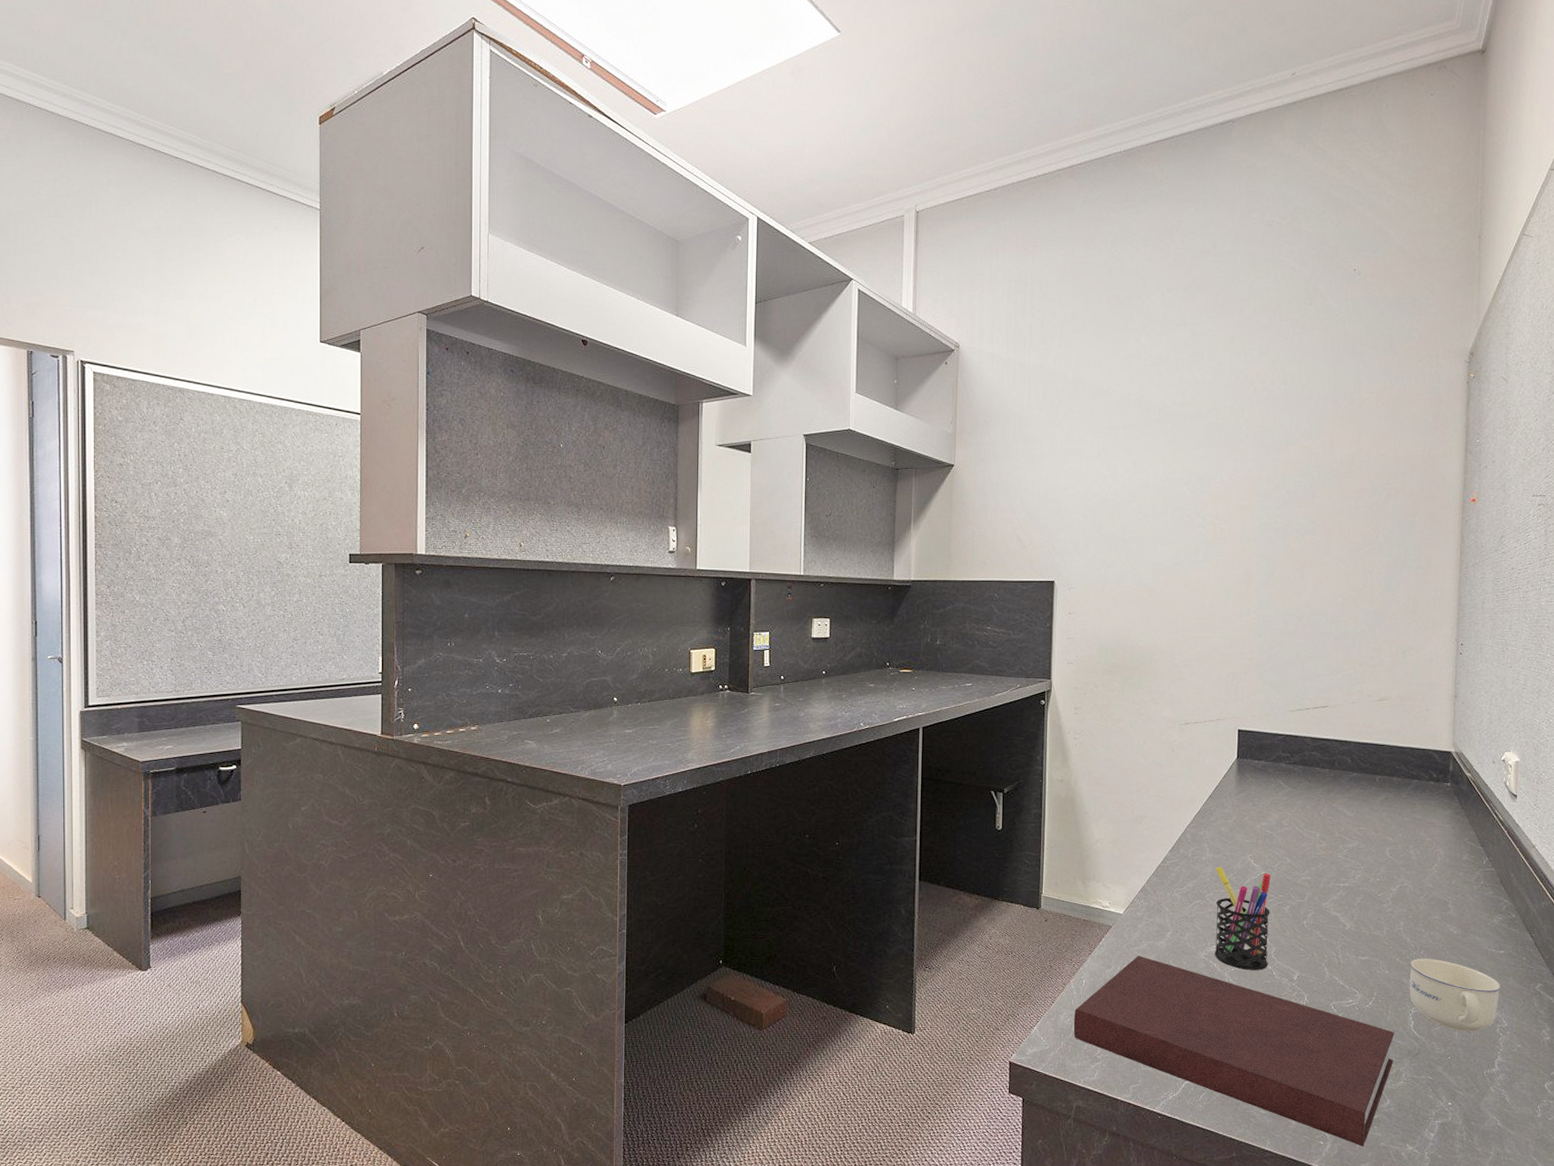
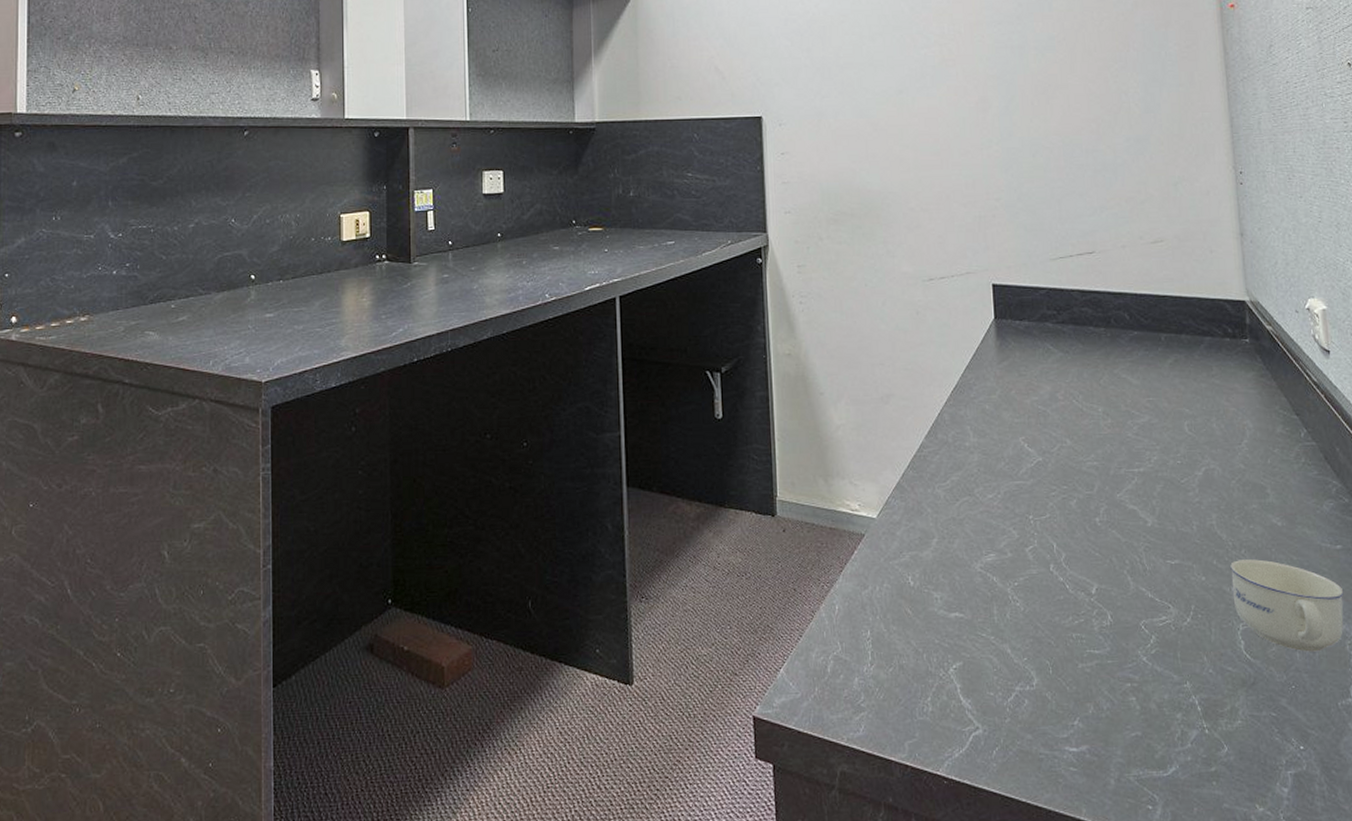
notebook: present [1073,955,1395,1146] -> none [828,570,1226,810]
pen holder: present [1214,866,1271,970] -> none [983,453,1059,584]

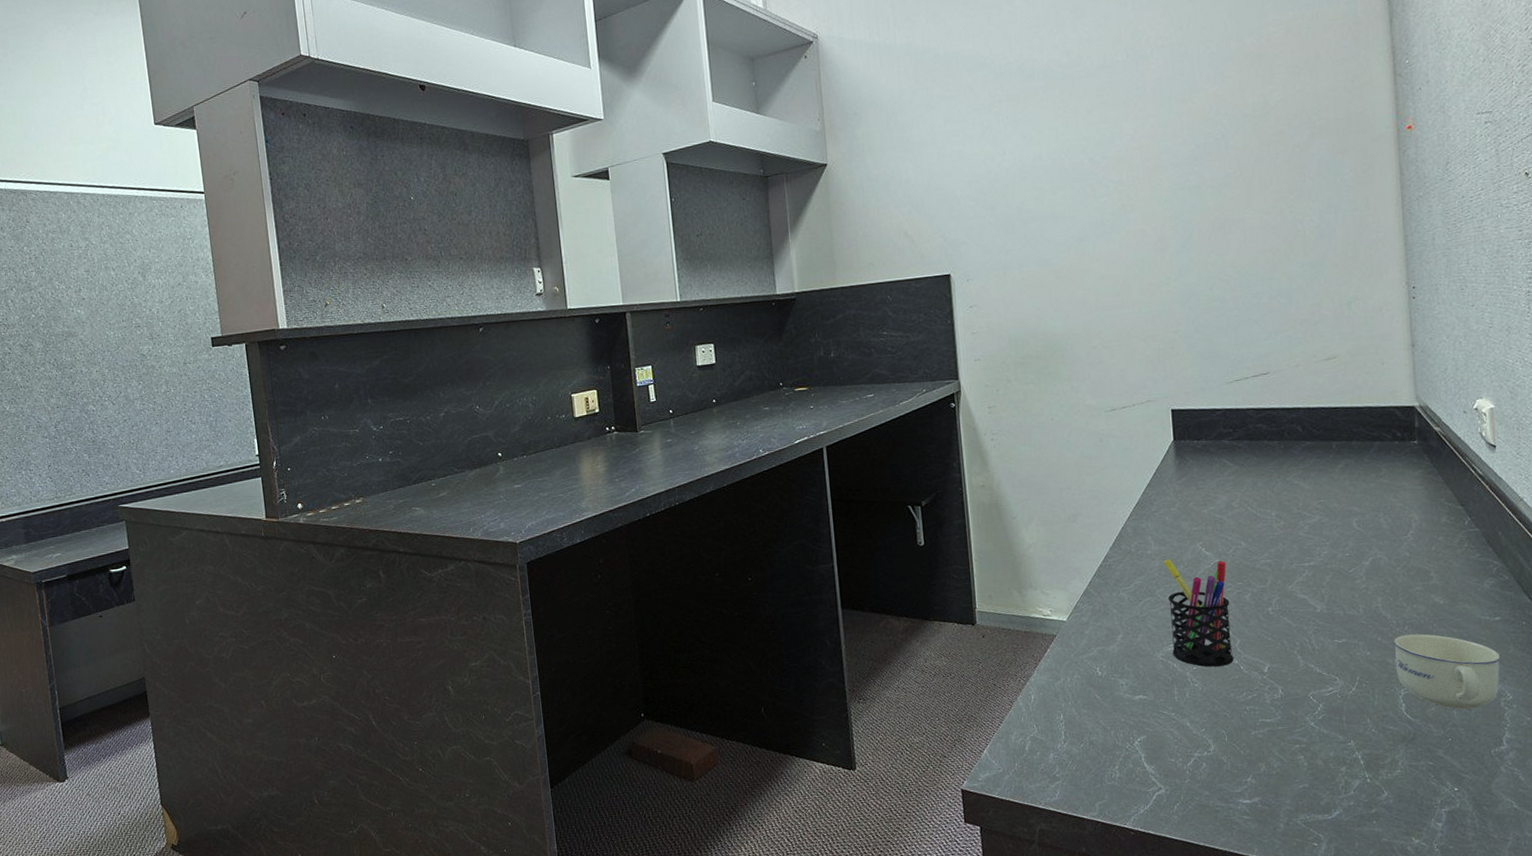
pen holder: none [983,453,1059,584] -> present [1163,559,1234,667]

